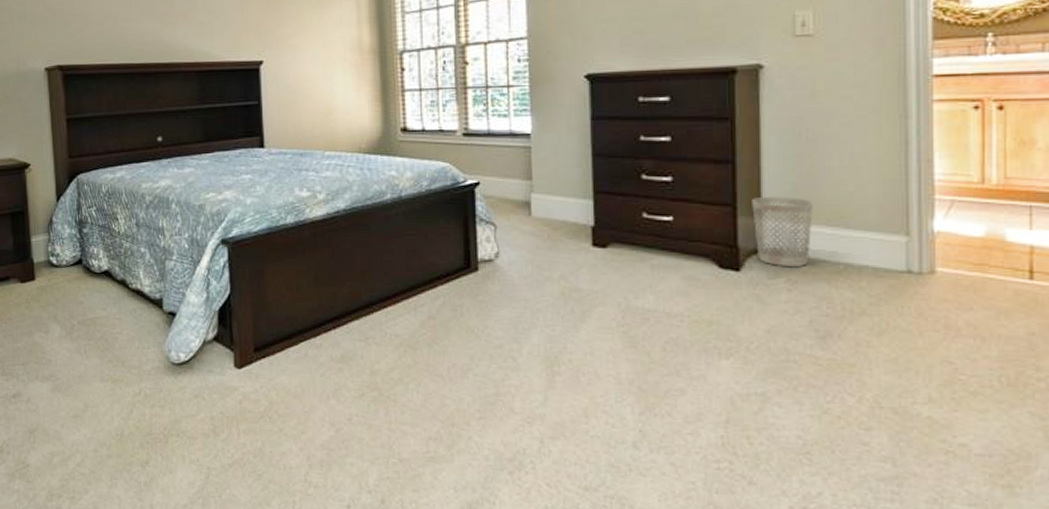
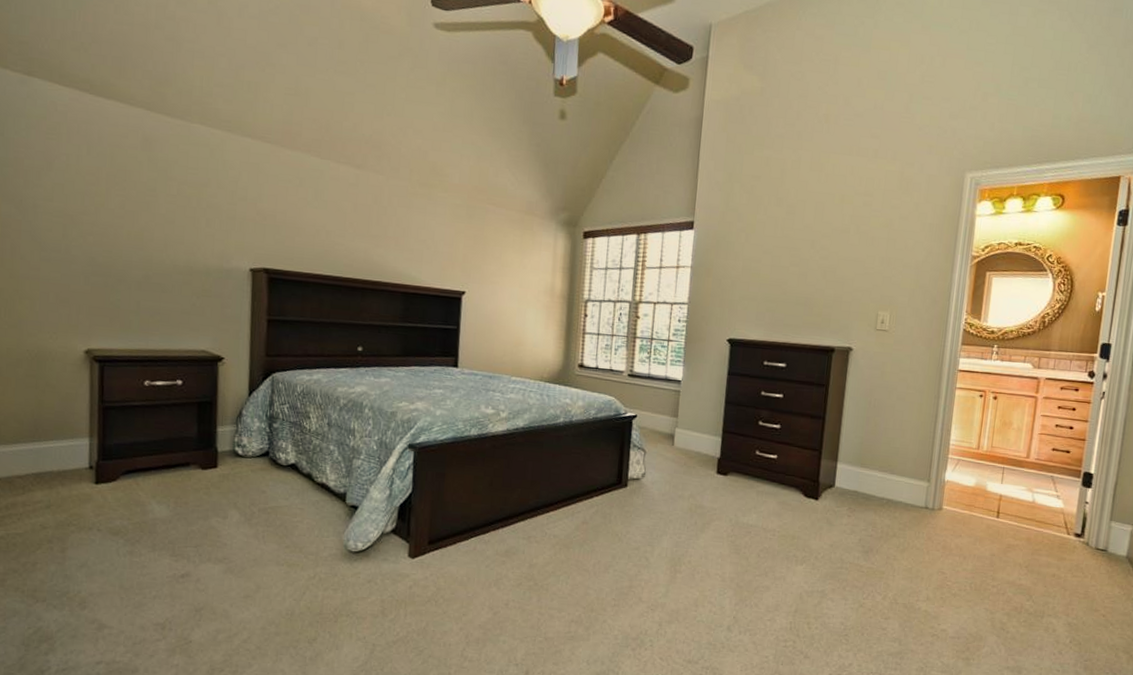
wastebasket: present [752,196,813,266] -> none [831,445,872,499]

